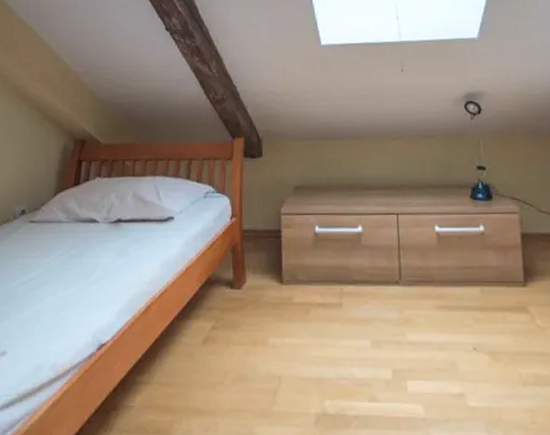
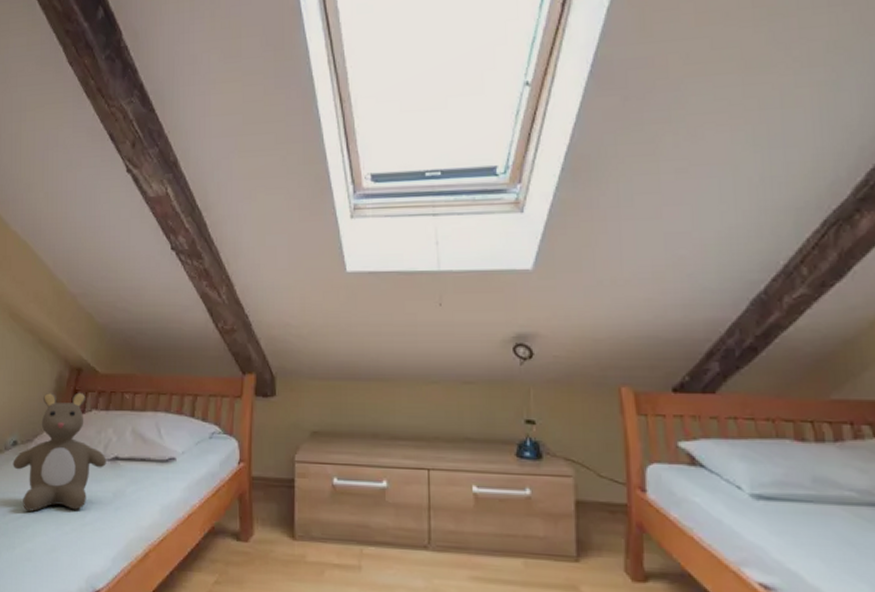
teddy bear: none [21,162,110,275] -> present [13,392,106,512]

